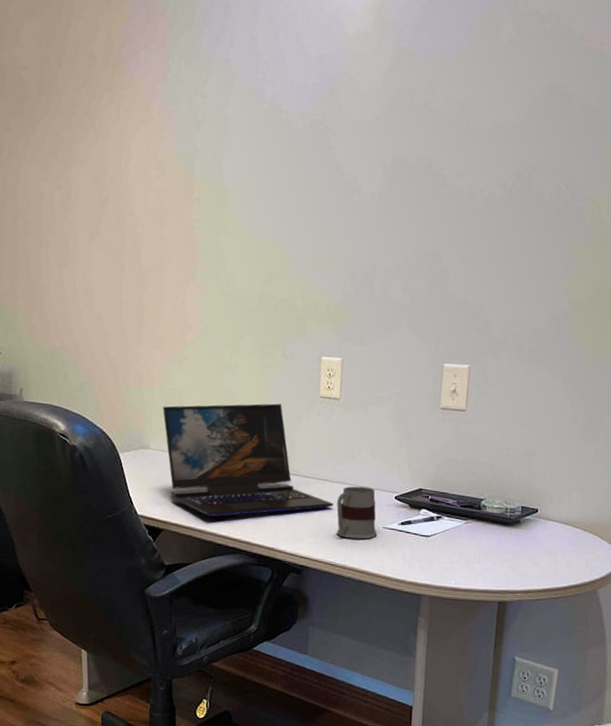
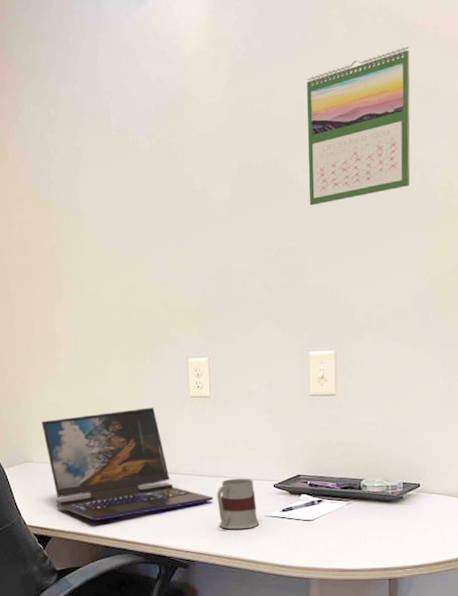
calendar: none [459,59,575,213] -> present [307,46,411,206]

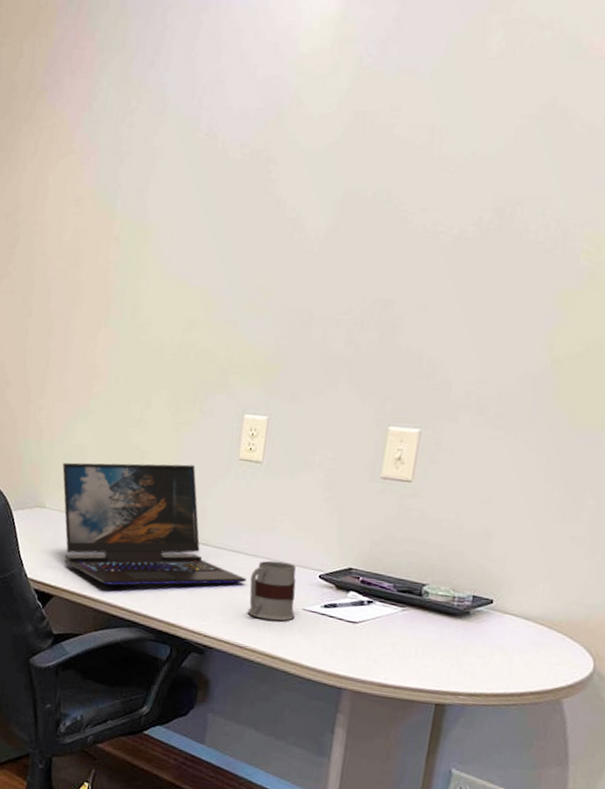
calendar: present [307,46,411,206] -> none [420,72,580,253]

